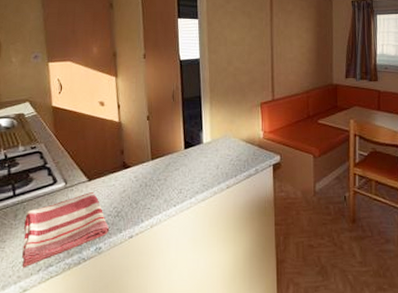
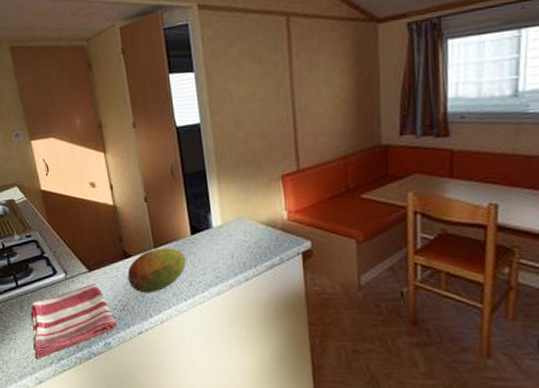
fruit: none [125,160,178,201] -> present [127,248,186,294]

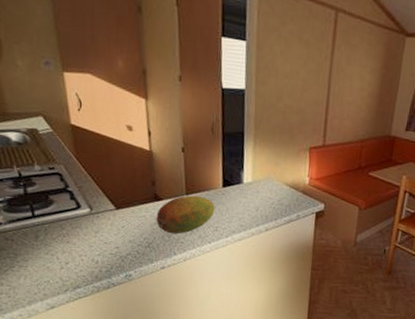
dish towel: present [31,284,117,360] -> none [47,221,140,287]

